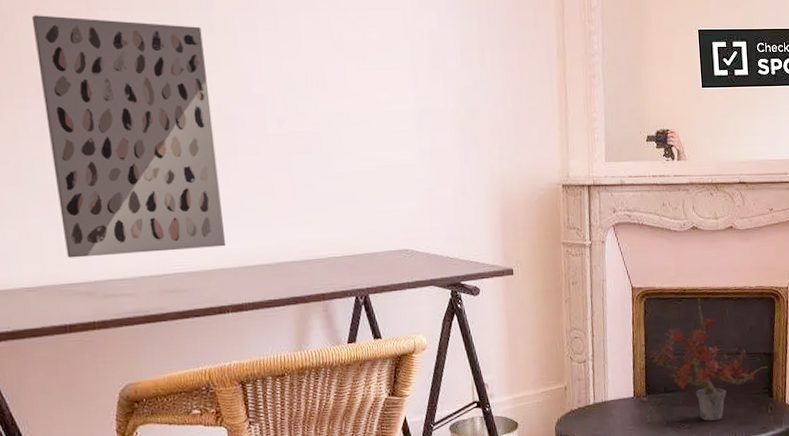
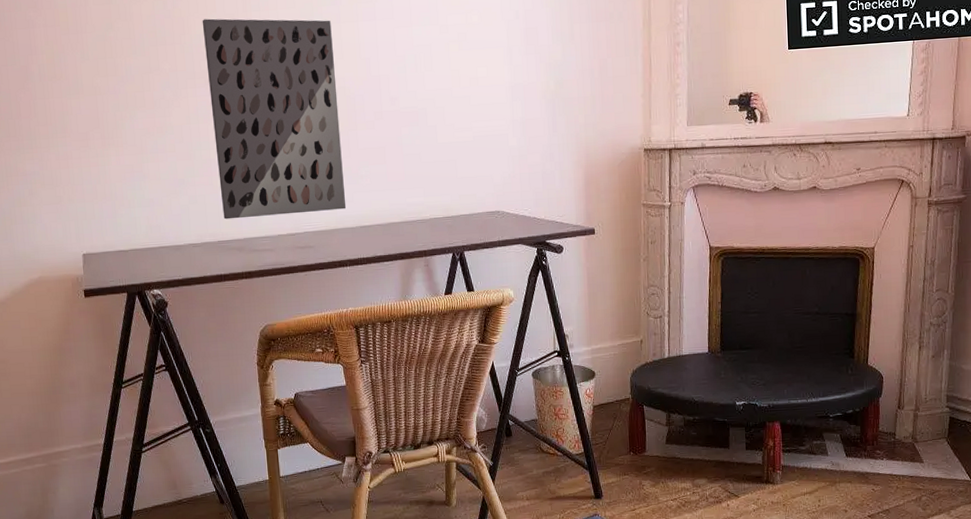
potted plant: present [650,298,768,421] -> none [726,257,849,379]

